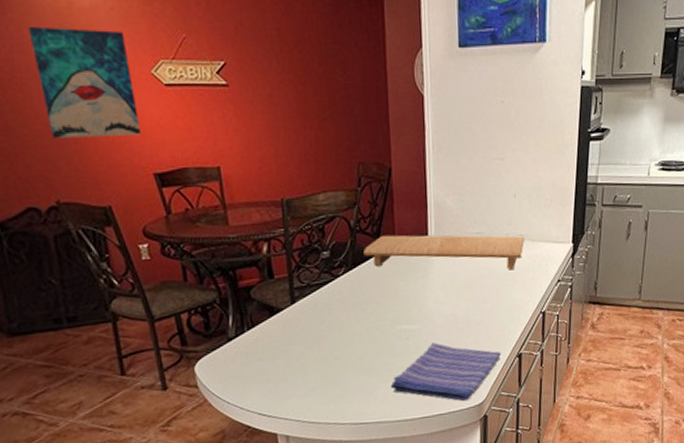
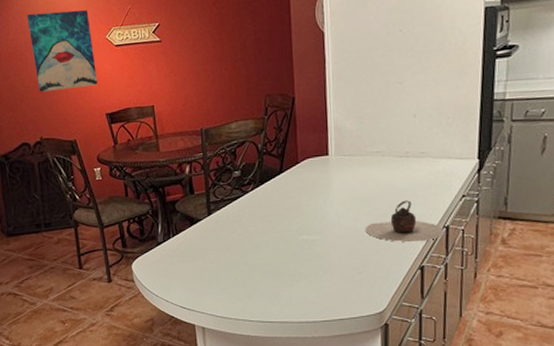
cutting board: present [363,235,524,269] -> none [270,153,425,185]
dish towel: present [390,342,502,401] -> none [293,252,403,308]
teapot: none [465,285,541,330] -> present [365,200,444,243]

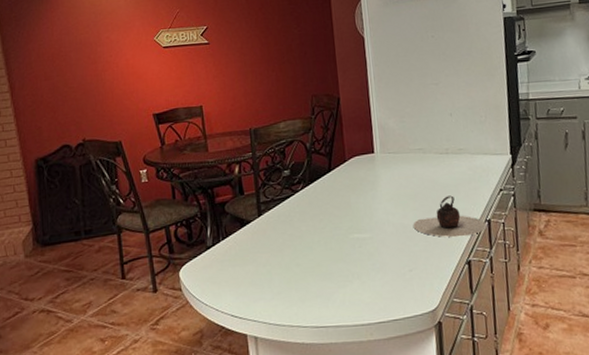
wall art: present [27,10,98,92] -> none [72,12,146,93]

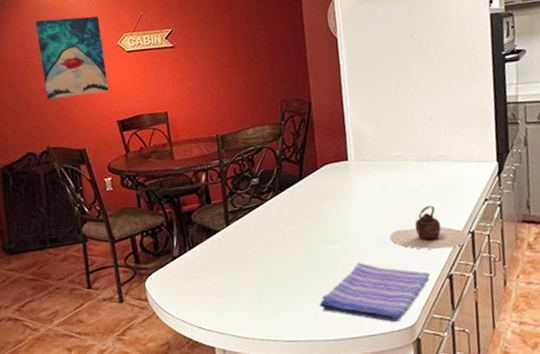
wall art: none [72,12,146,93] -> present [35,16,109,99]
dish towel: none [346,250,451,307] -> present [319,262,431,322]

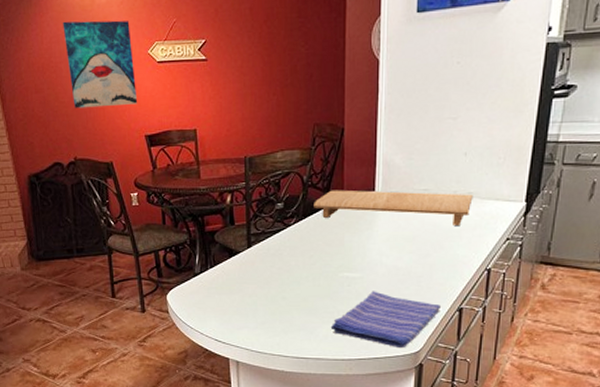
cutting board: none [289,157,445,190] -> present [314,190,473,225]
teapot: present [389,205,470,250] -> none [406,241,485,284]

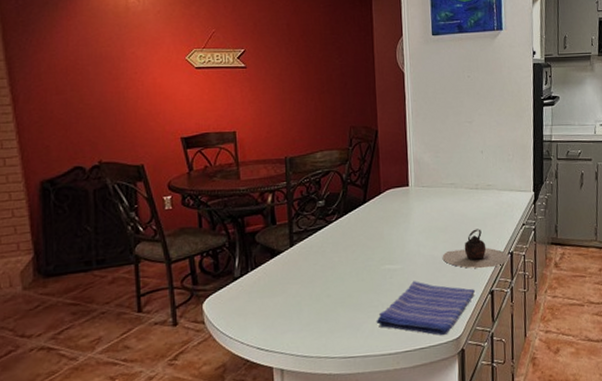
wall art: present [62,20,138,109] -> none [93,25,174,111]
cutting board: present [314,190,473,225] -> none [353,186,492,215]
teapot: none [406,241,485,284] -> present [442,229,509,269]

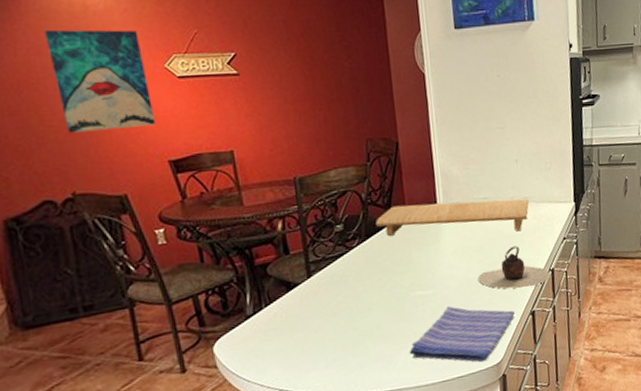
wall art: none [93,25,174,111] -> present [44,29,156,133]
cutting board: none [353,186,492,215] -> present [376,198,529,236]

